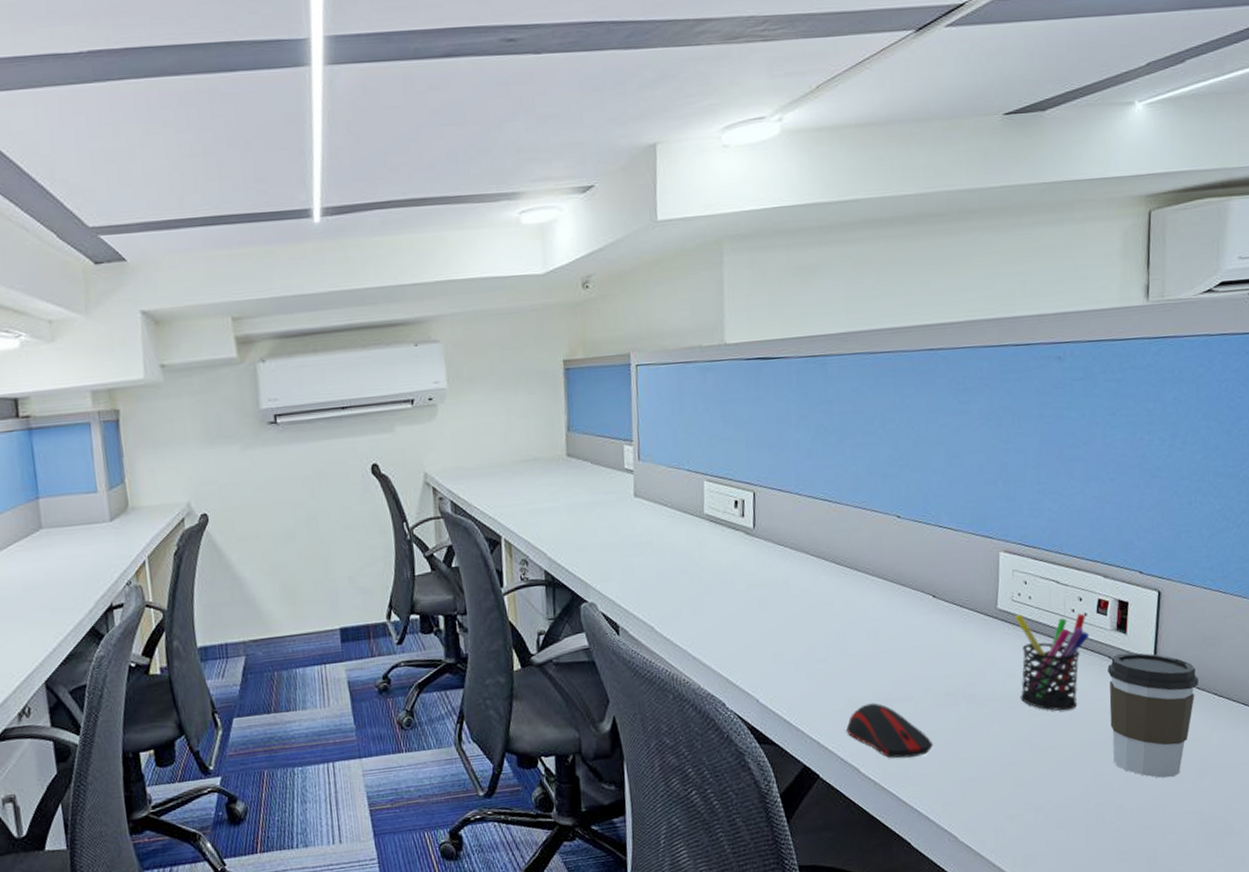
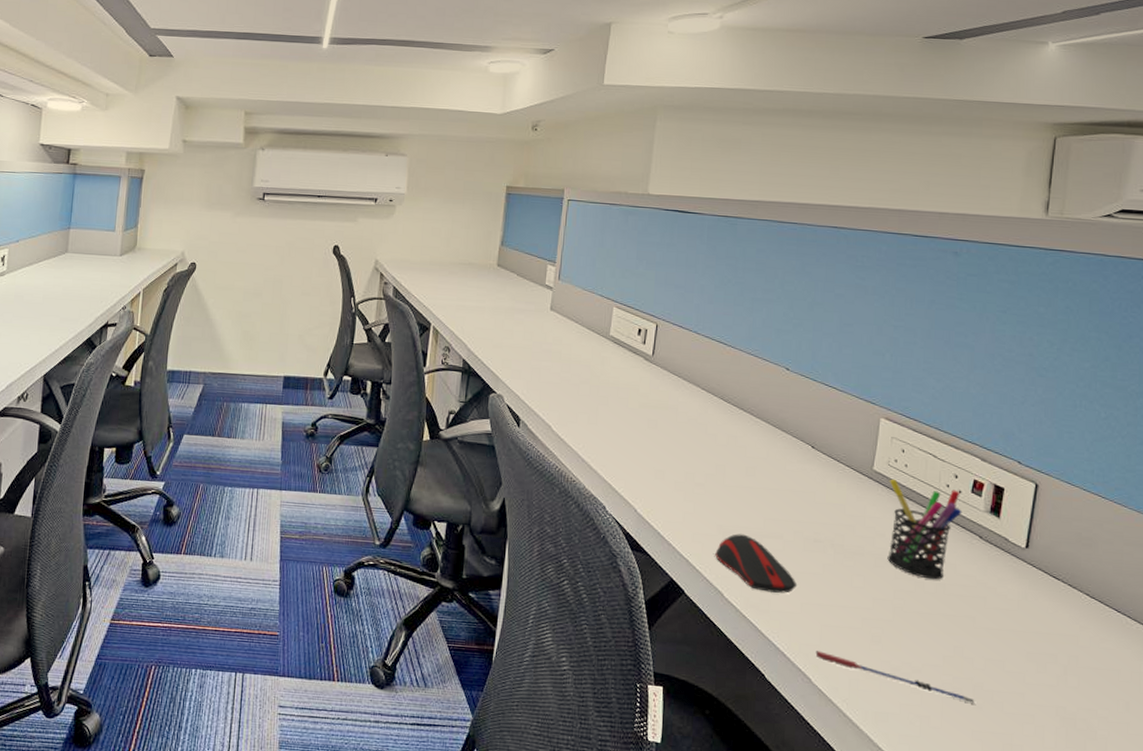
pen: none [959,807,1118,827] -> present [815,651,975,704]
coffee cup: present [1108,652,1198,778] -> none [976,535,1070,668]

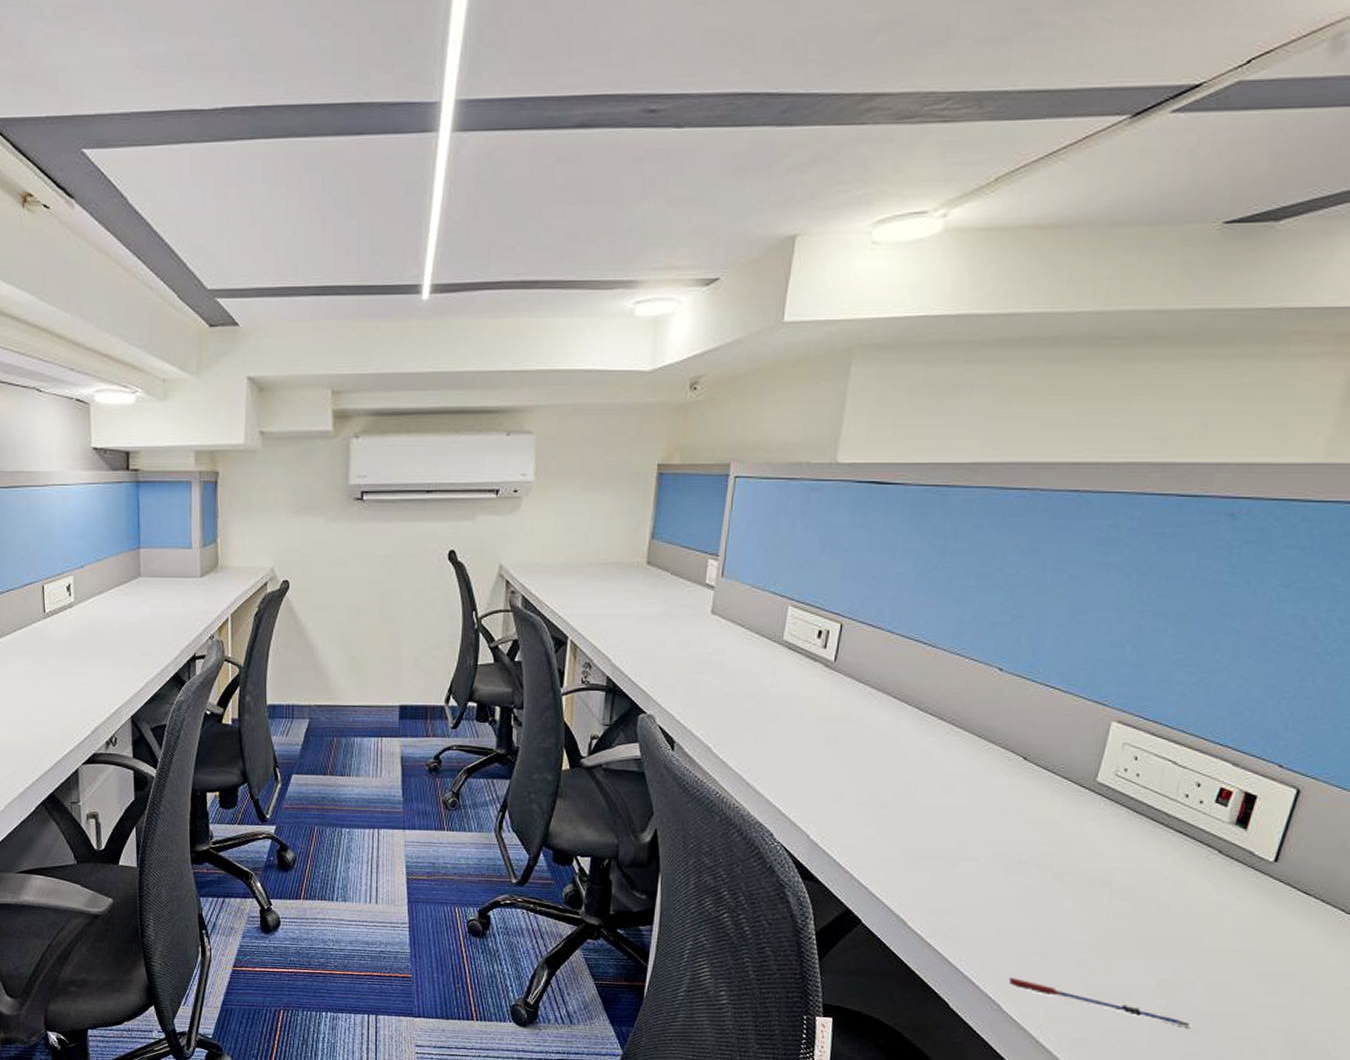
computer mouse: present [715,534,798,593] -> none [899,858,994,919]
pen holder: present [887,479,962,580] -> none [1103,790,1202,900]

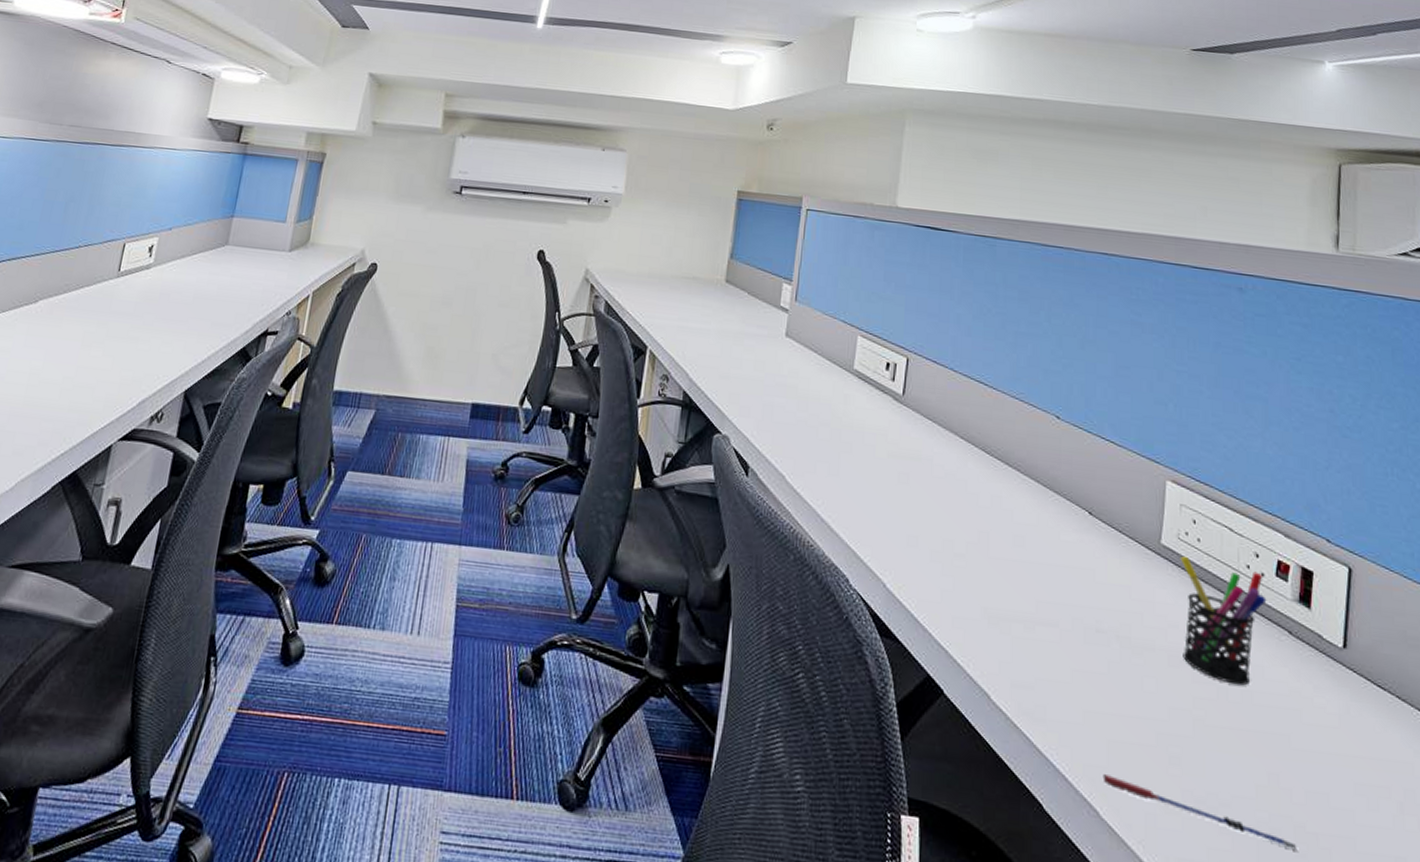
pen holder: none [1103,790,1202,900] -> present [1180,556,1267,686]

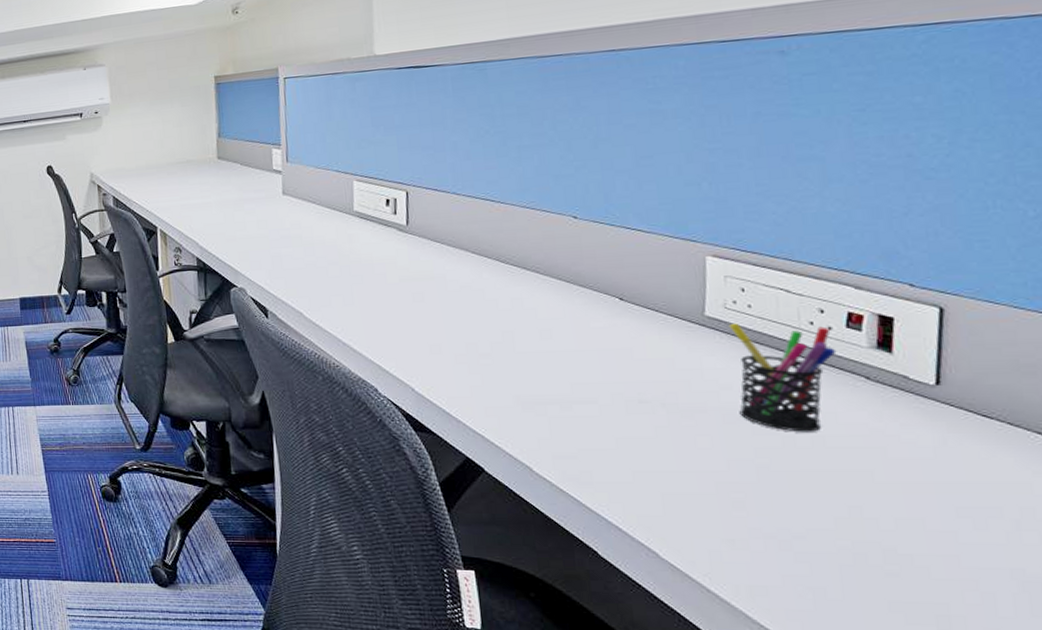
pen: present [1103,774,1297,851] -> none [659,522,888,571]

